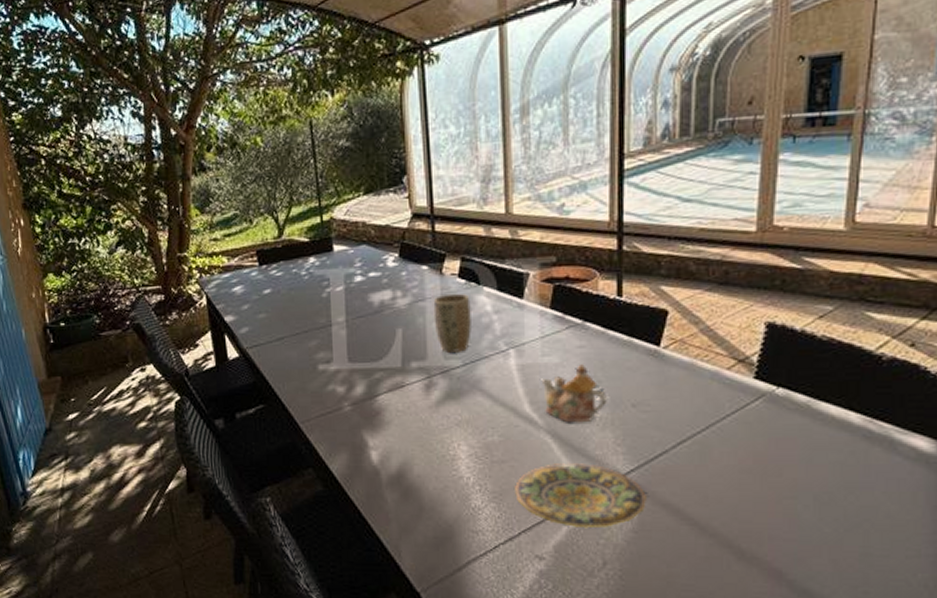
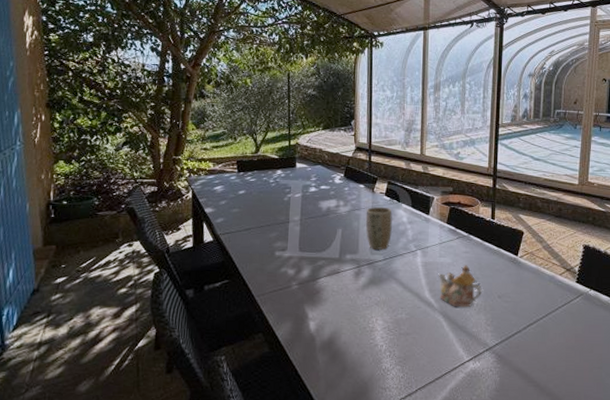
plate: present [515,462,646,529] -> none [415,336,506,388]

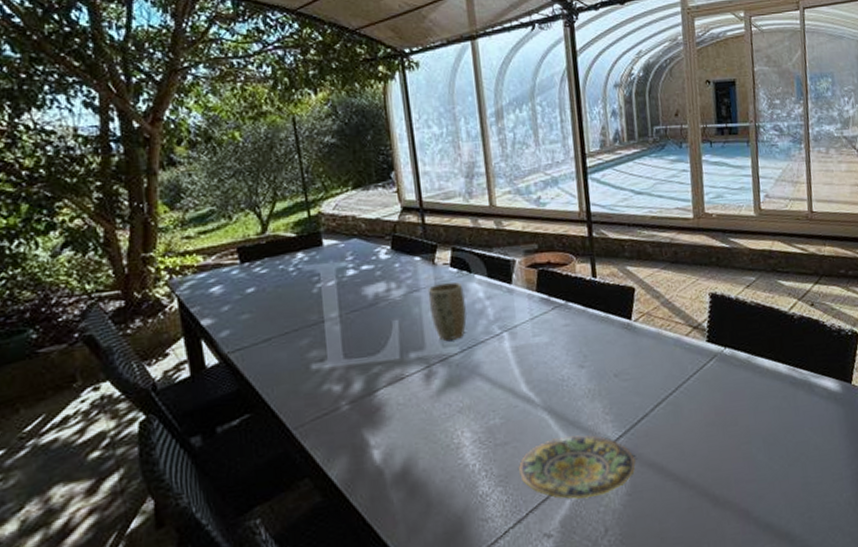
plate: none [415,336,506,388] -> present [519,435,635,499]
teapot: present [438,265,482,308] -> none [534,341,593,398]

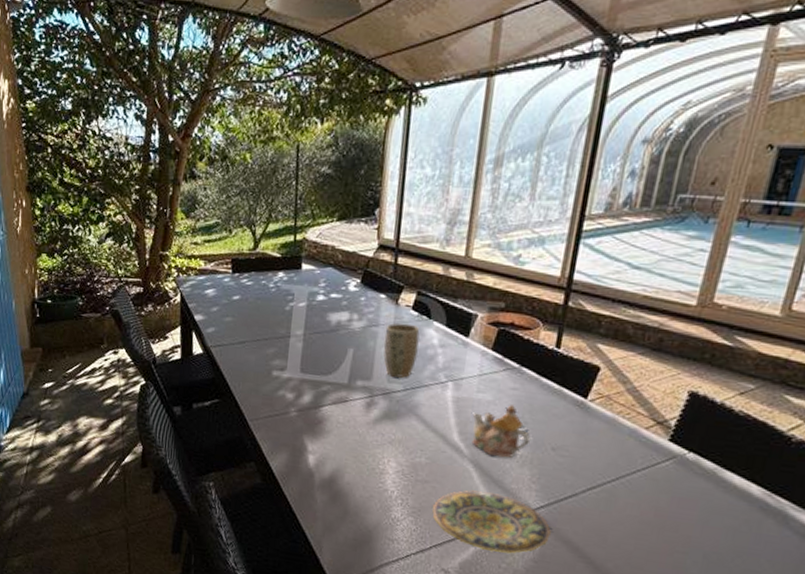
teapot: none [534,341,593,398] -> present [471,405,530,458]

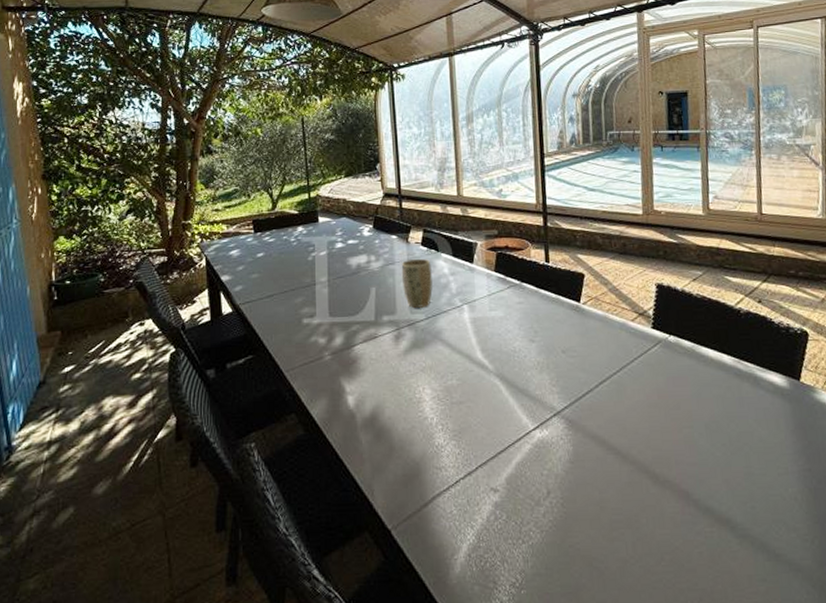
plate: present [432,490,551,554] -> none [472,401,579,461]
teapot: present [471,405,530,458] -> none [490,318,542,368]

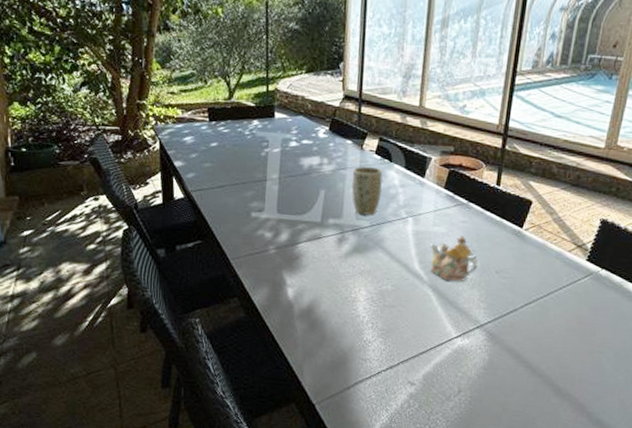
teapot: none [490,318,542,368] -> present [430,236,478,282]

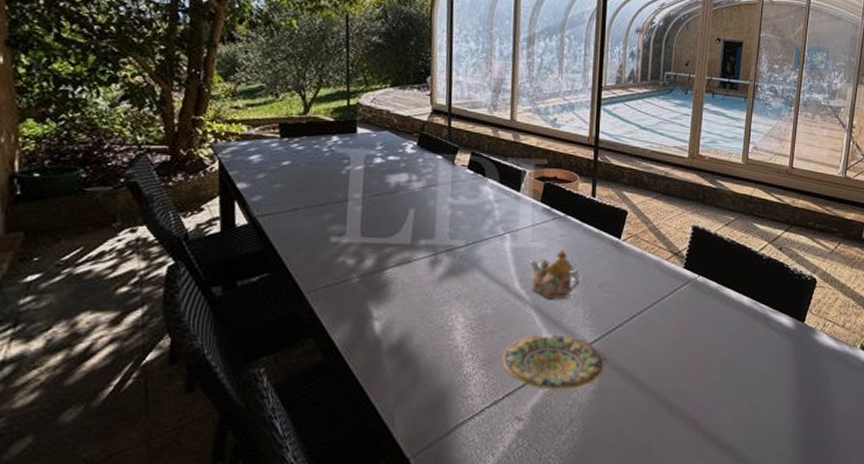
plant pot: present [351,166,383,215] -> none [443,181,477,234]
plate: none [399,311,497,364] -> present [502,333,606,391]

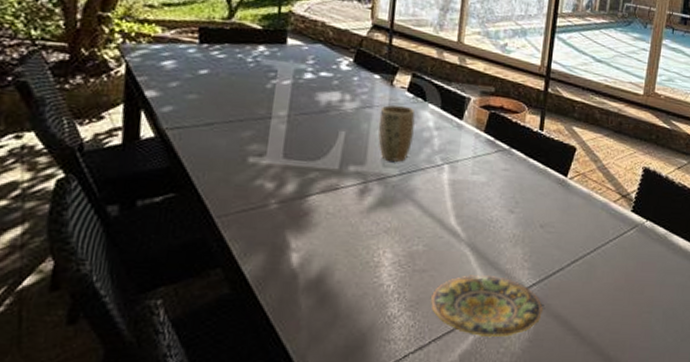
plant pot: none [443,181,477,234] -> present [378,104,415,162]
teapot: present [530,250,580,300] -> none [468,185,521,239]

